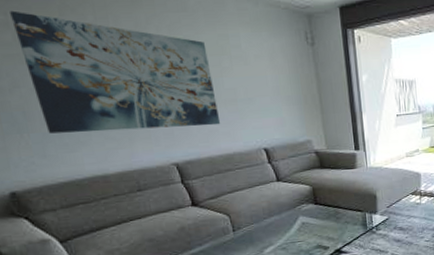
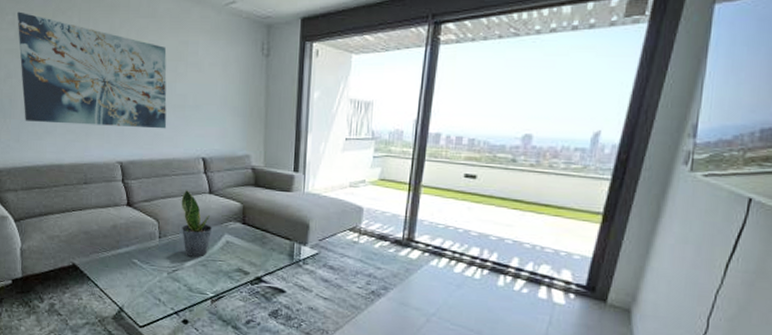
potted plant: none [249,181,287,243] -> present [181,190,213,257]

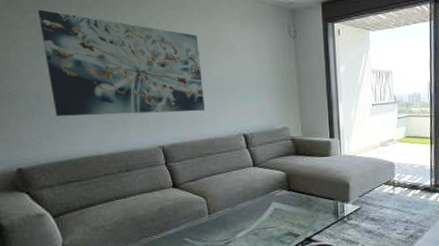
potted plant: present [181,190,213,257] -> none [226,166,260,228]

